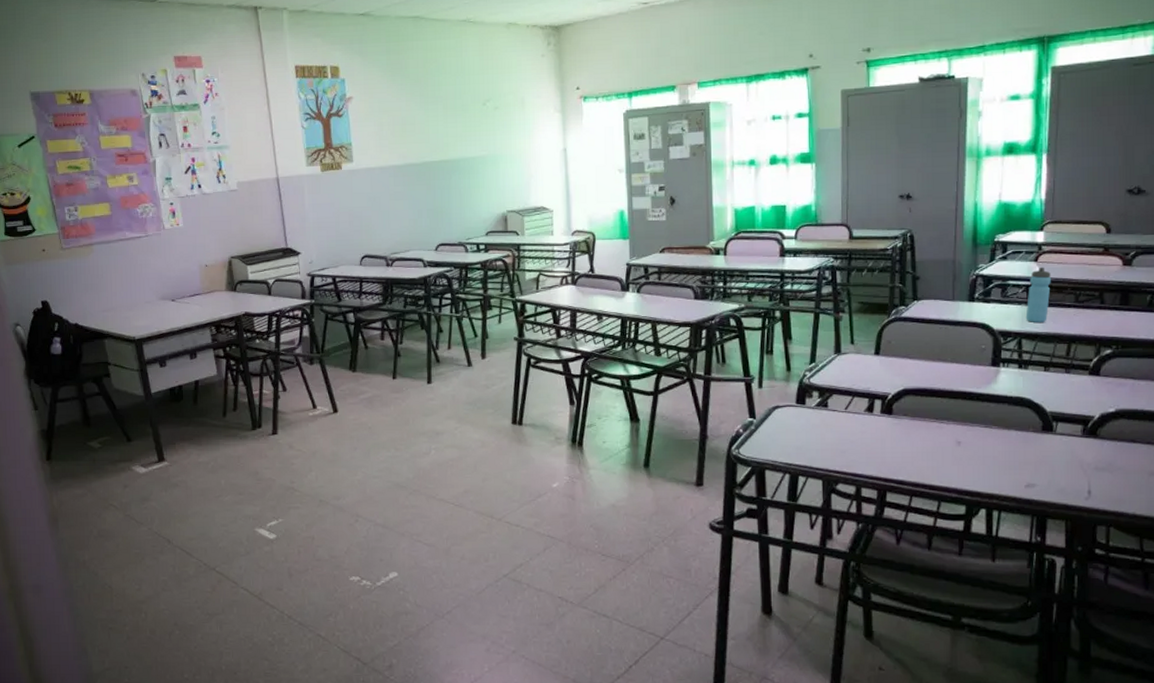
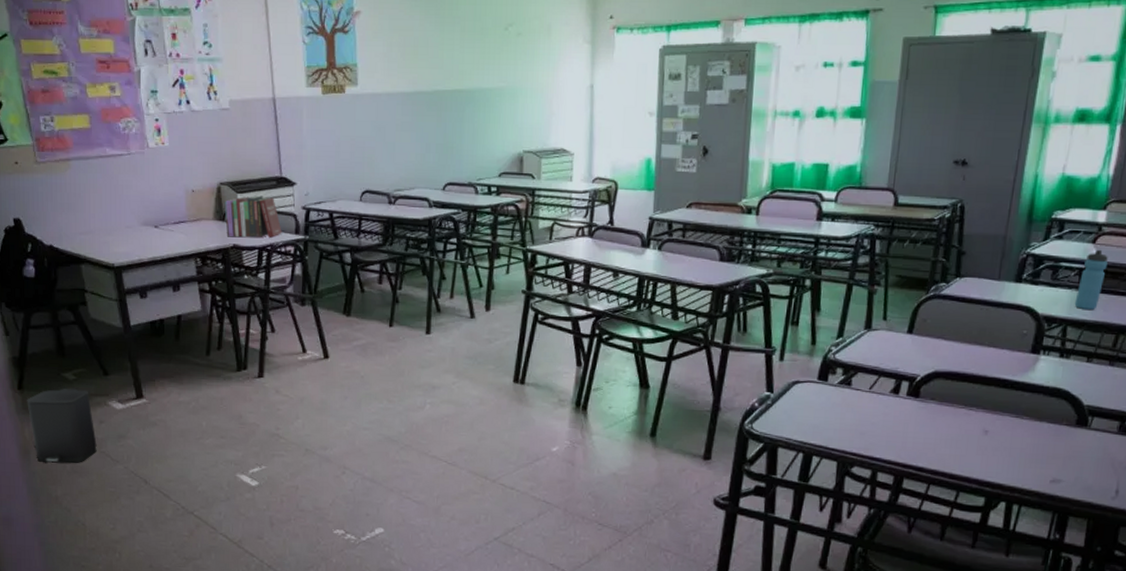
pedal bin: none [55,456,122,529] -> present [27,388,97,463]
books: none [235,266,290,306] -> present [224,195,282,238]

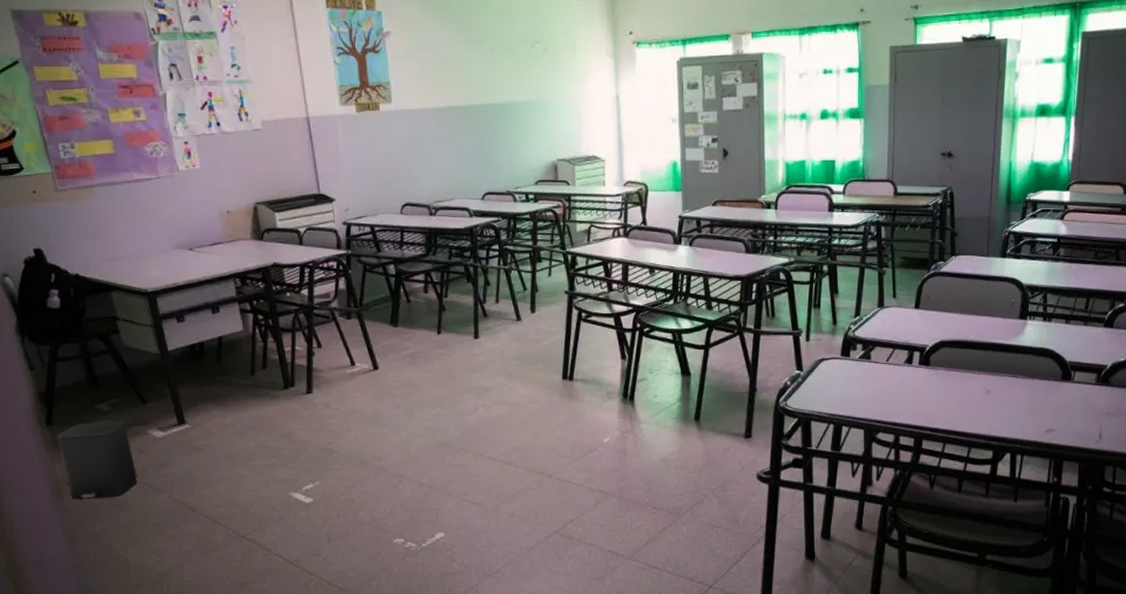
books: present [224,195,282,238] -> none [261,213,323,256]
water bottle: present [1074,249,1108,309] -> none [1051,224,1074,278]

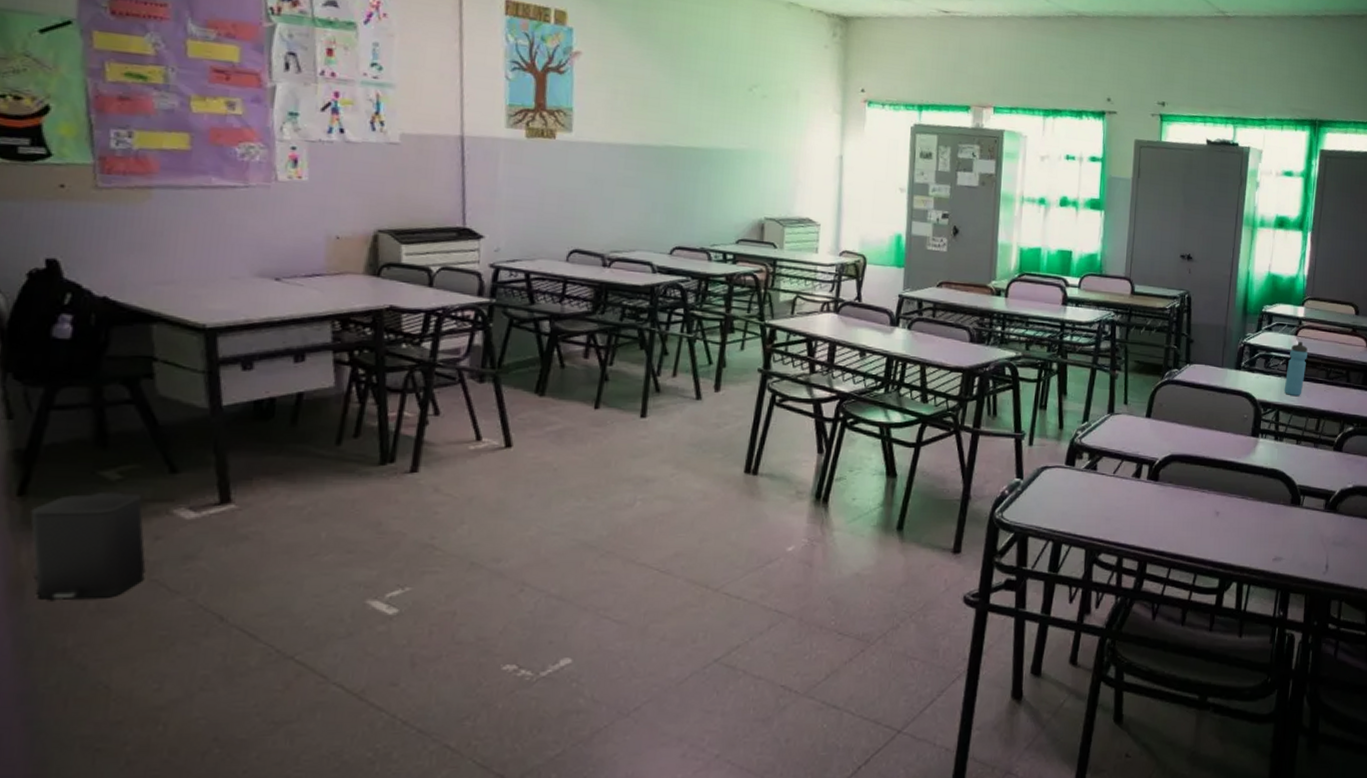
water bottle: none [1051,224,1074,278] -> present [1284,341,1308,396]

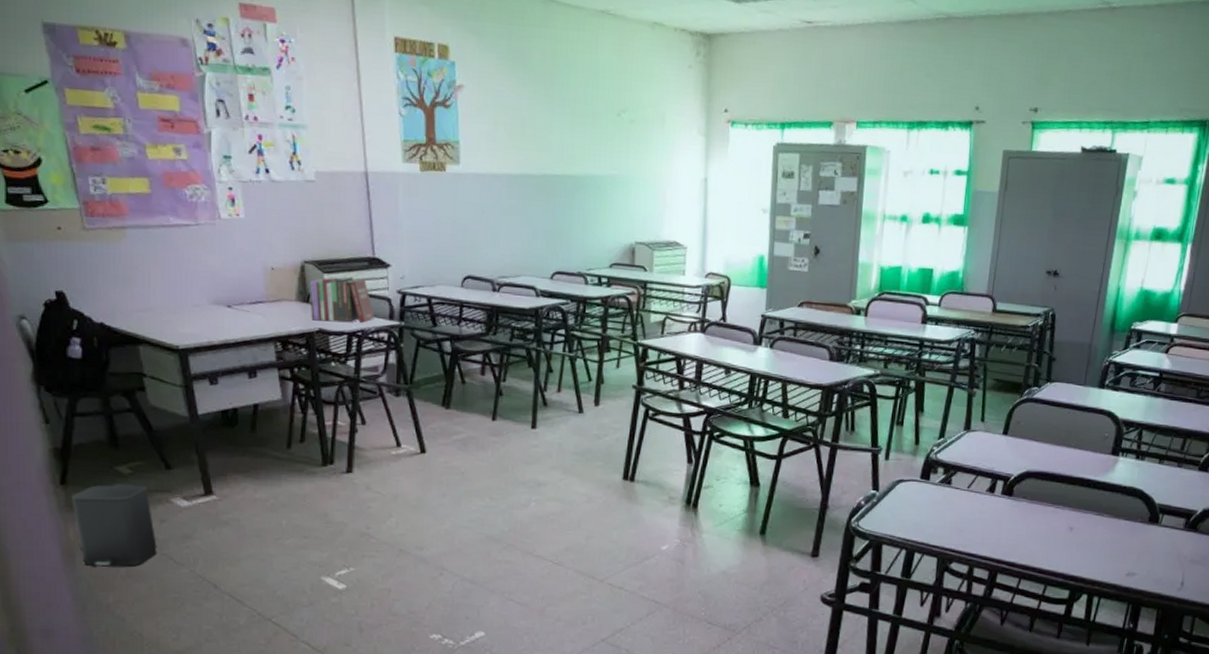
books: none [381,248,460,299] -> present [308,276,375,323]
water bottle: present [1284,341,1308,396] -> none [1149,359,1178,415]

